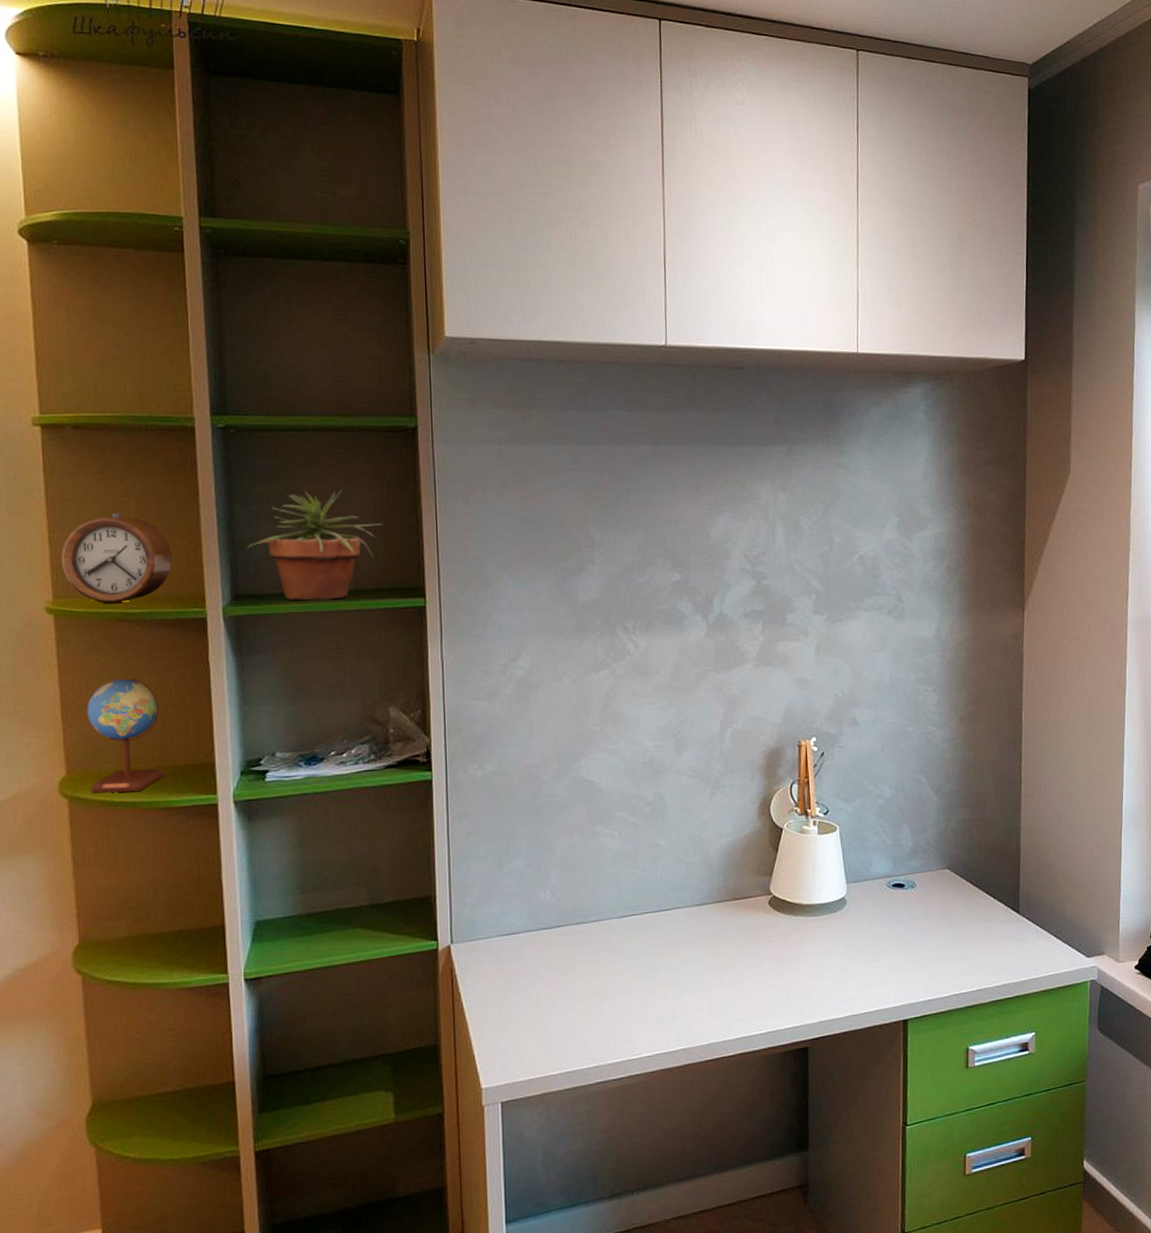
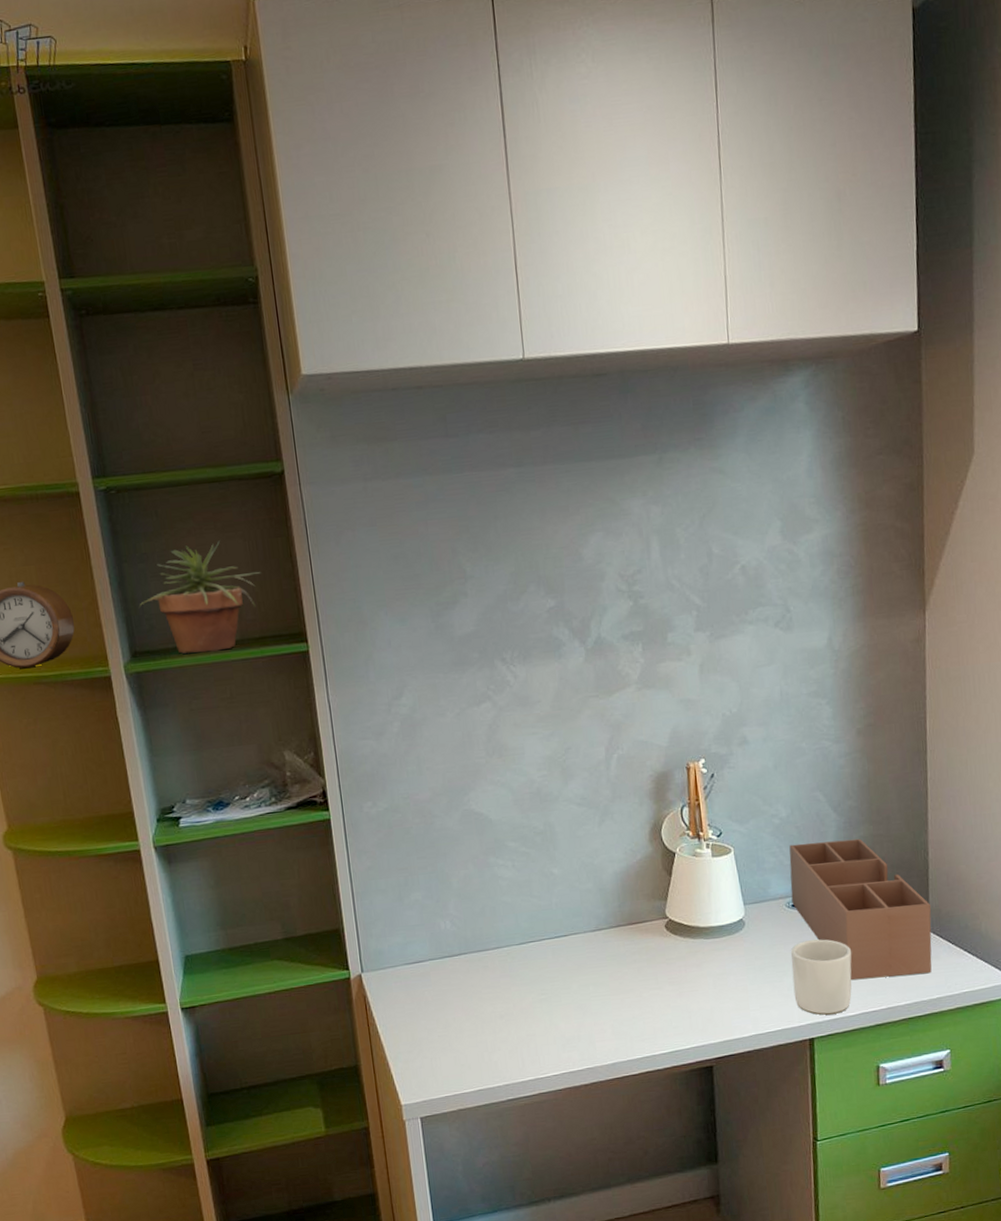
globe: present [87,679,165,794] -> none [18,737,91,845]
mug: none [889,919,947,996] -> present [791,939,852,1015]
desk organizer: none [891,821,1022,961] -> present [789,838,932,980]

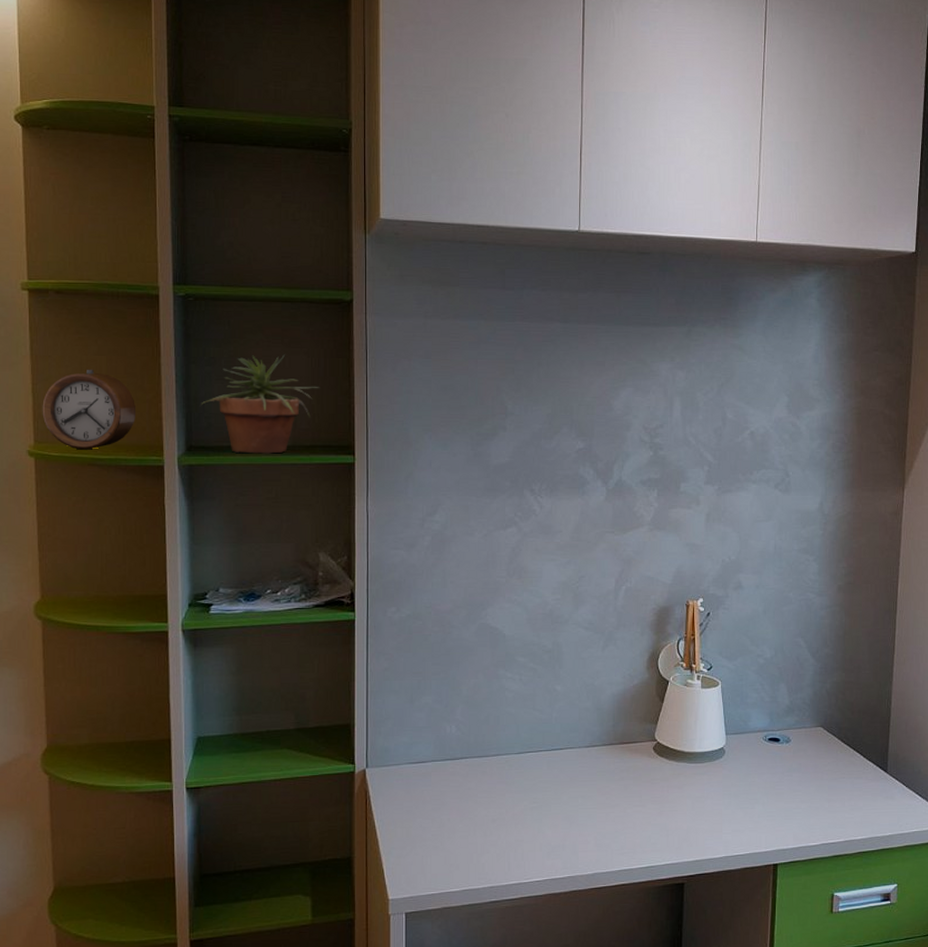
desk organizer: present [789,838,932,980] -> none [768,683,890,813]
mug: present [791,939,852,1015] -> none [763,772,818,843]

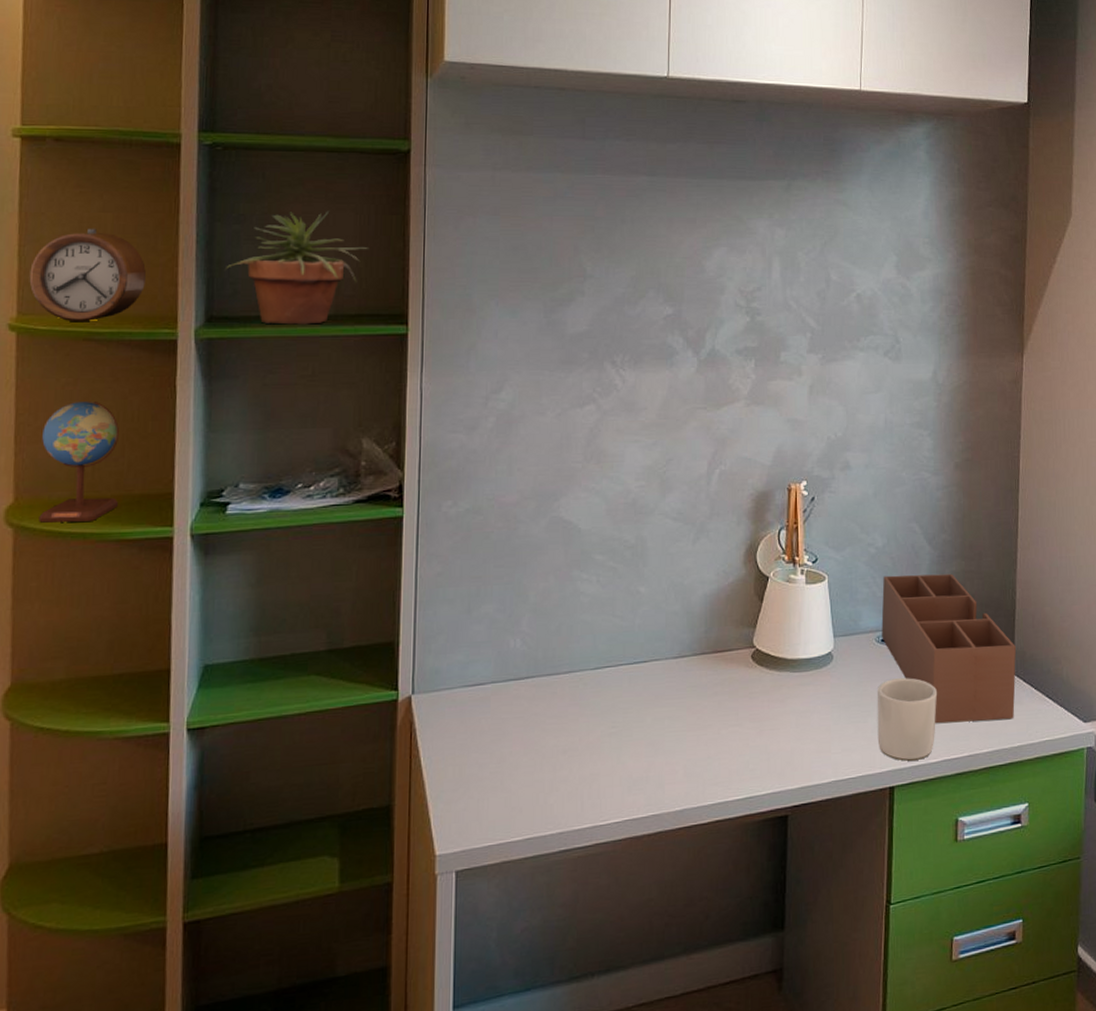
globe: none [60,517,124,617] -> present [39,402,119,523]
mug: none [763,772,818,843] -> present [877,678,938,761]
desk organizer: none [768,683,890,813] -> present [881,573,1017,724]

